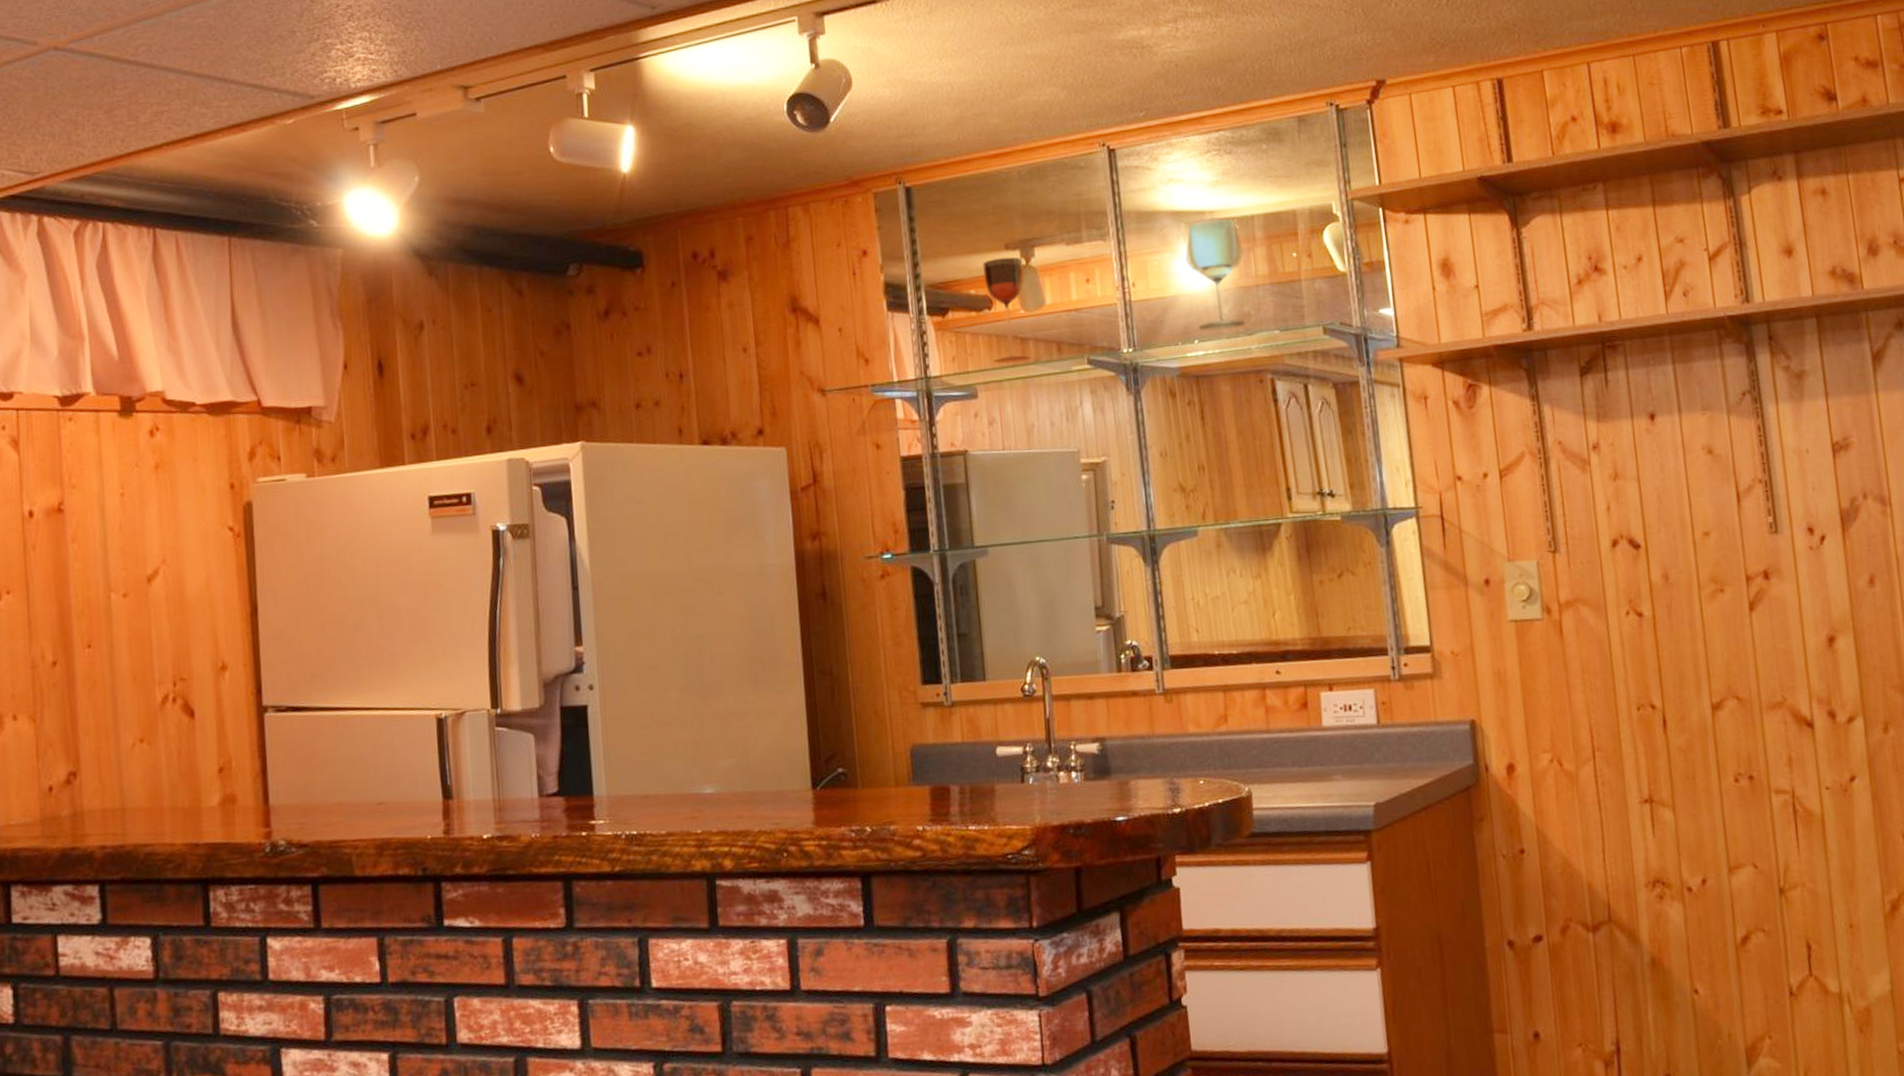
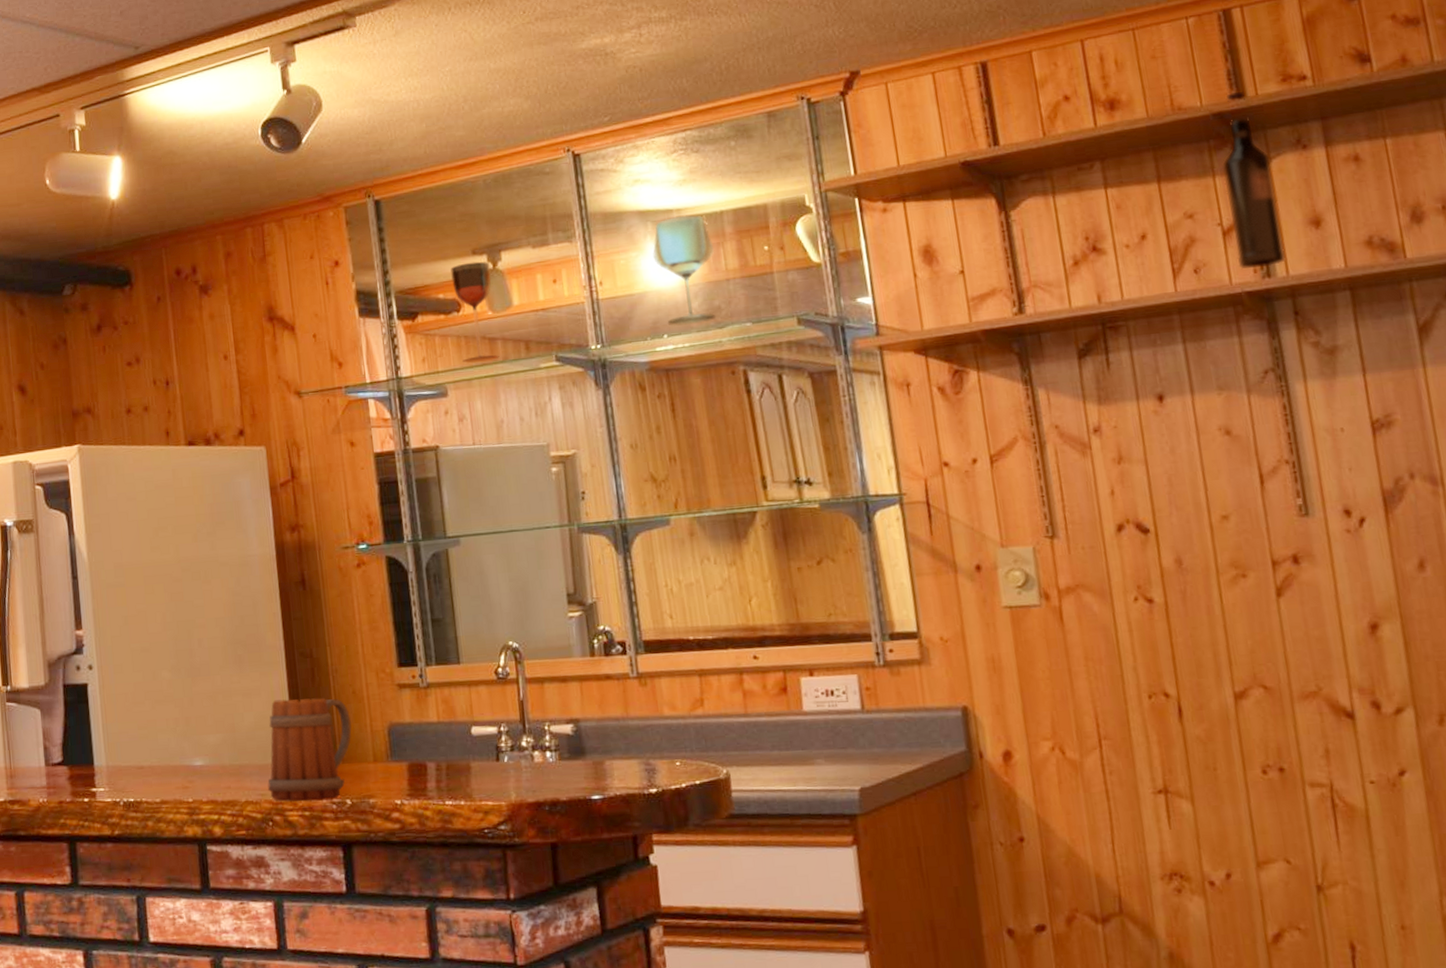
beer mug: none [782,718,873,831] -> present [267,697,352,802]
wine bottle: none [1710,122,1763,294] -> present [1223,92,1287,269]

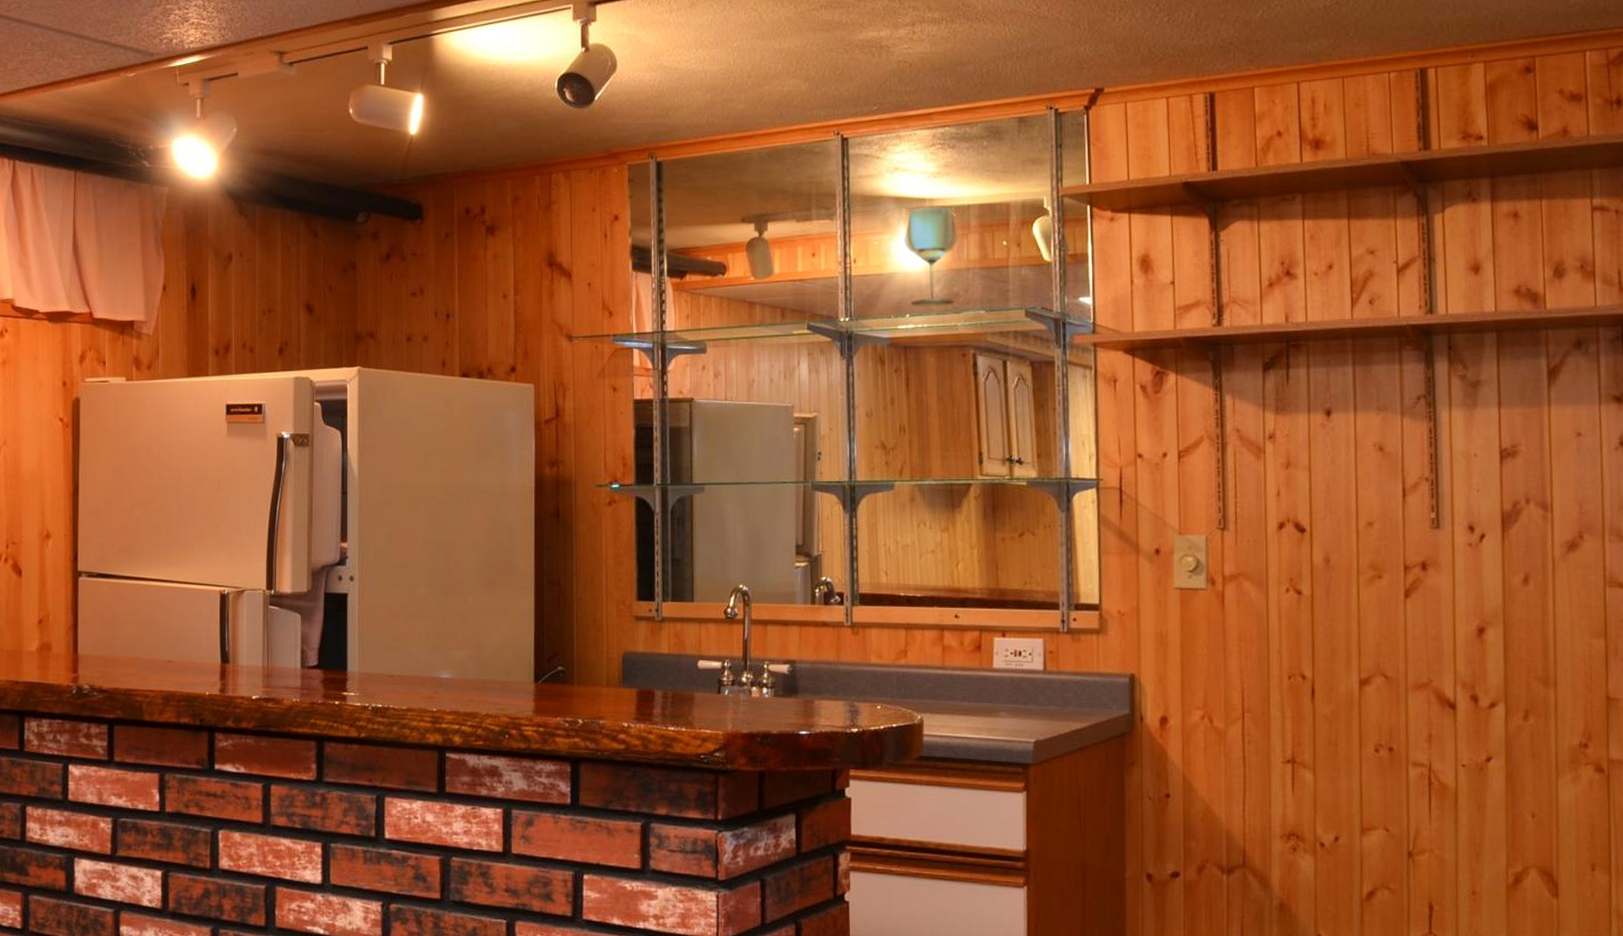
beer mug: present [267,697,352,802] -> none [507,622,589,718]
wineglass: present [450,261,500,363] -> none [720,229,757,324]
wine bottle: present [1223,92,1287,269] -> none [1404,145,1448,305]

